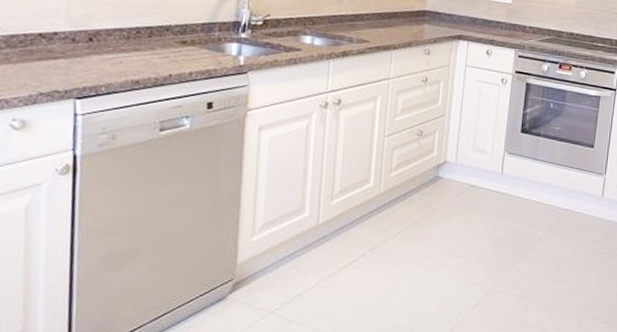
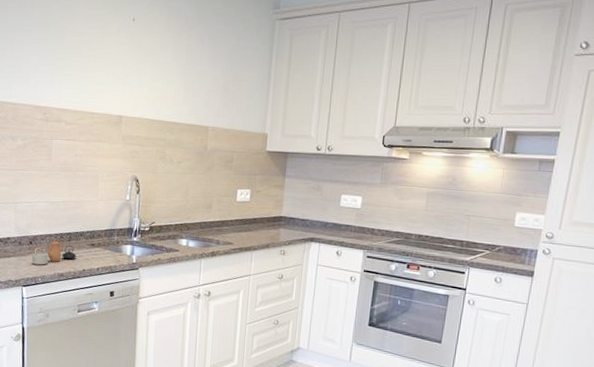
teapot: none [90,35,160,70] -> present [31,239,77,265]

